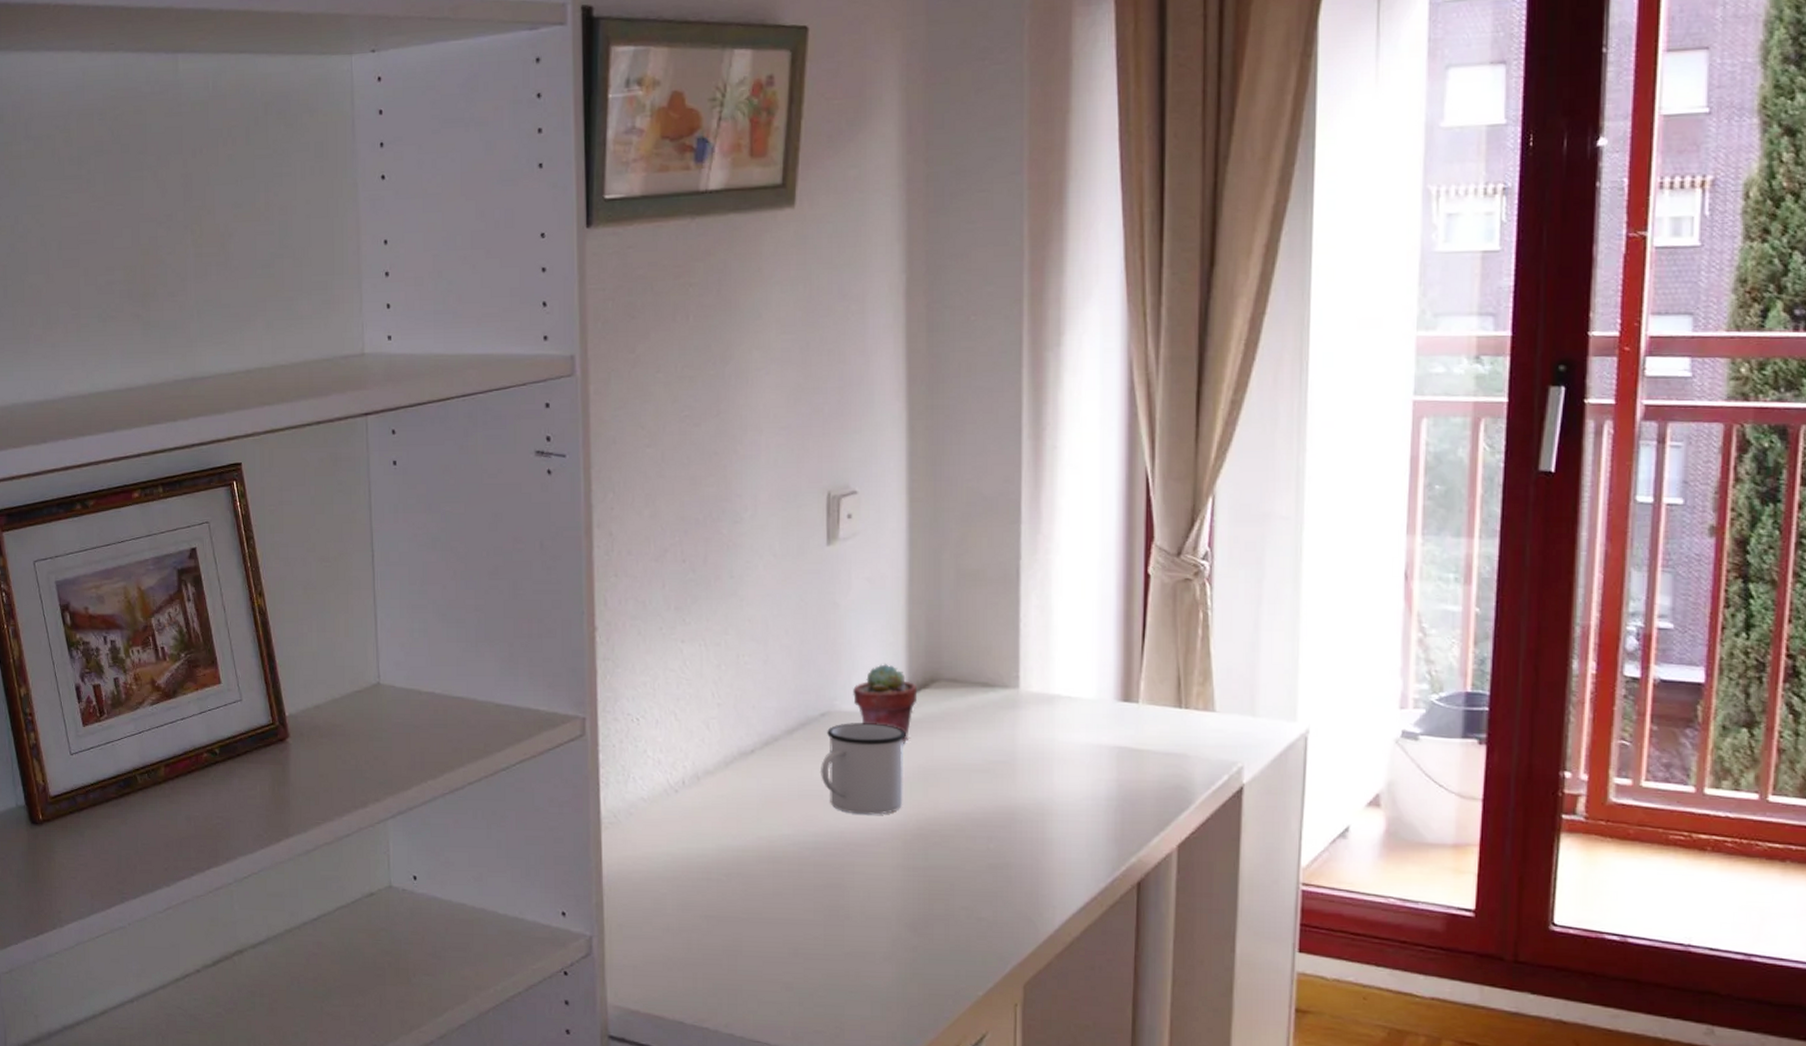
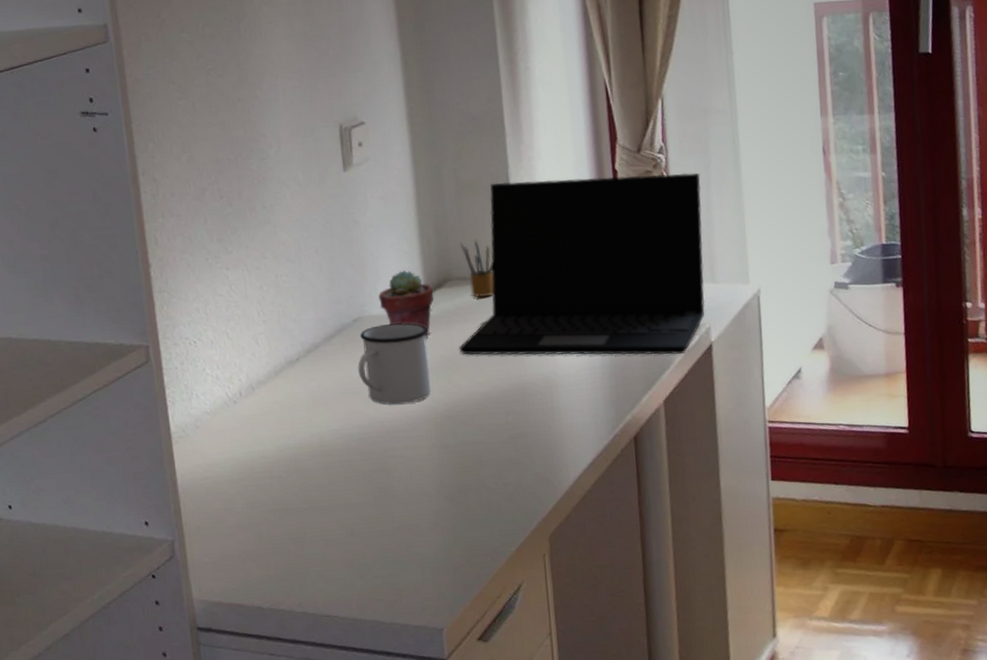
laptop: none [940,575,1250,794] -> present [459,172,705,356]
pencil box: none [955,637,990,704] -> present [461,239,494,298]

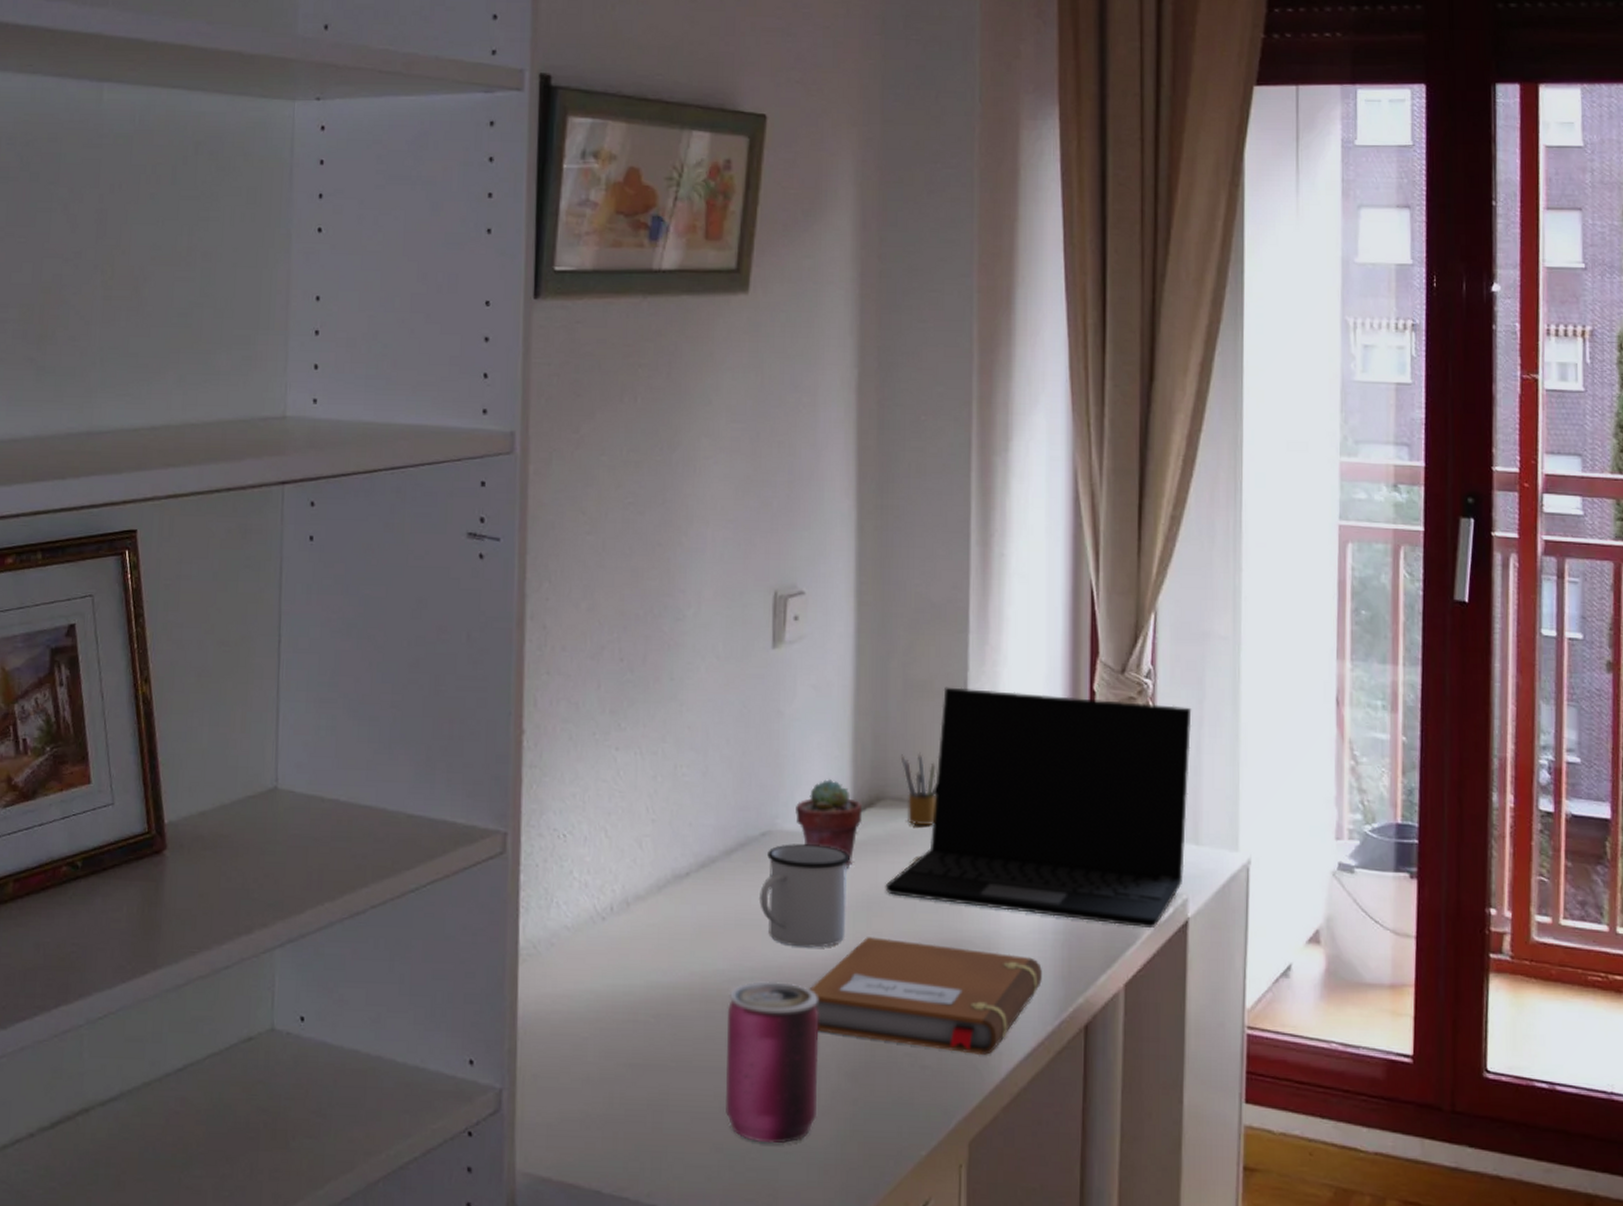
can: none [343,433,426,556] -> present [726,980,819,1144]
notebook: none [407,388,596,470] -> present [809,937,1042,1056]

